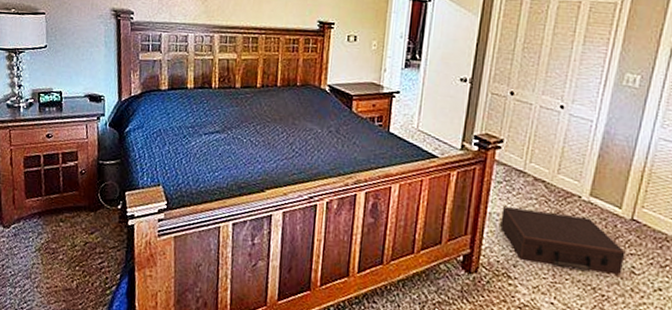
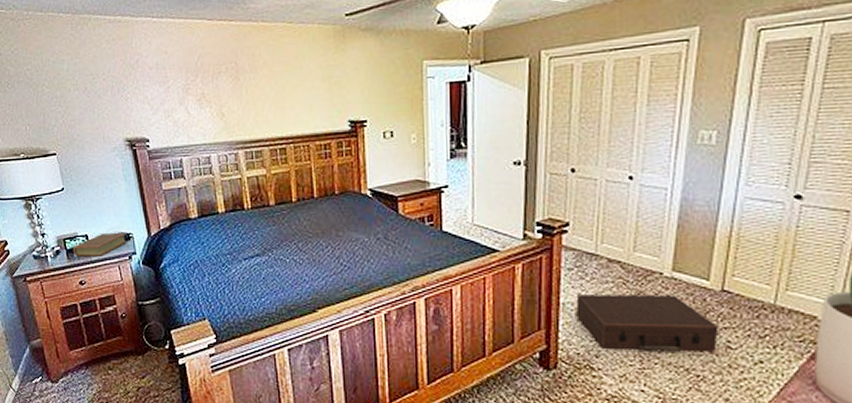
book: none [45,92,99,114] -> present [72,233,127,257]

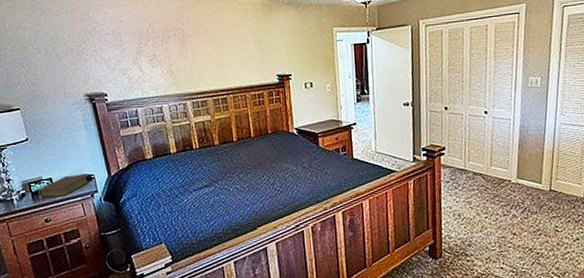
suitcase: present [576,295,719,351] -> none [452,196,550,239]

